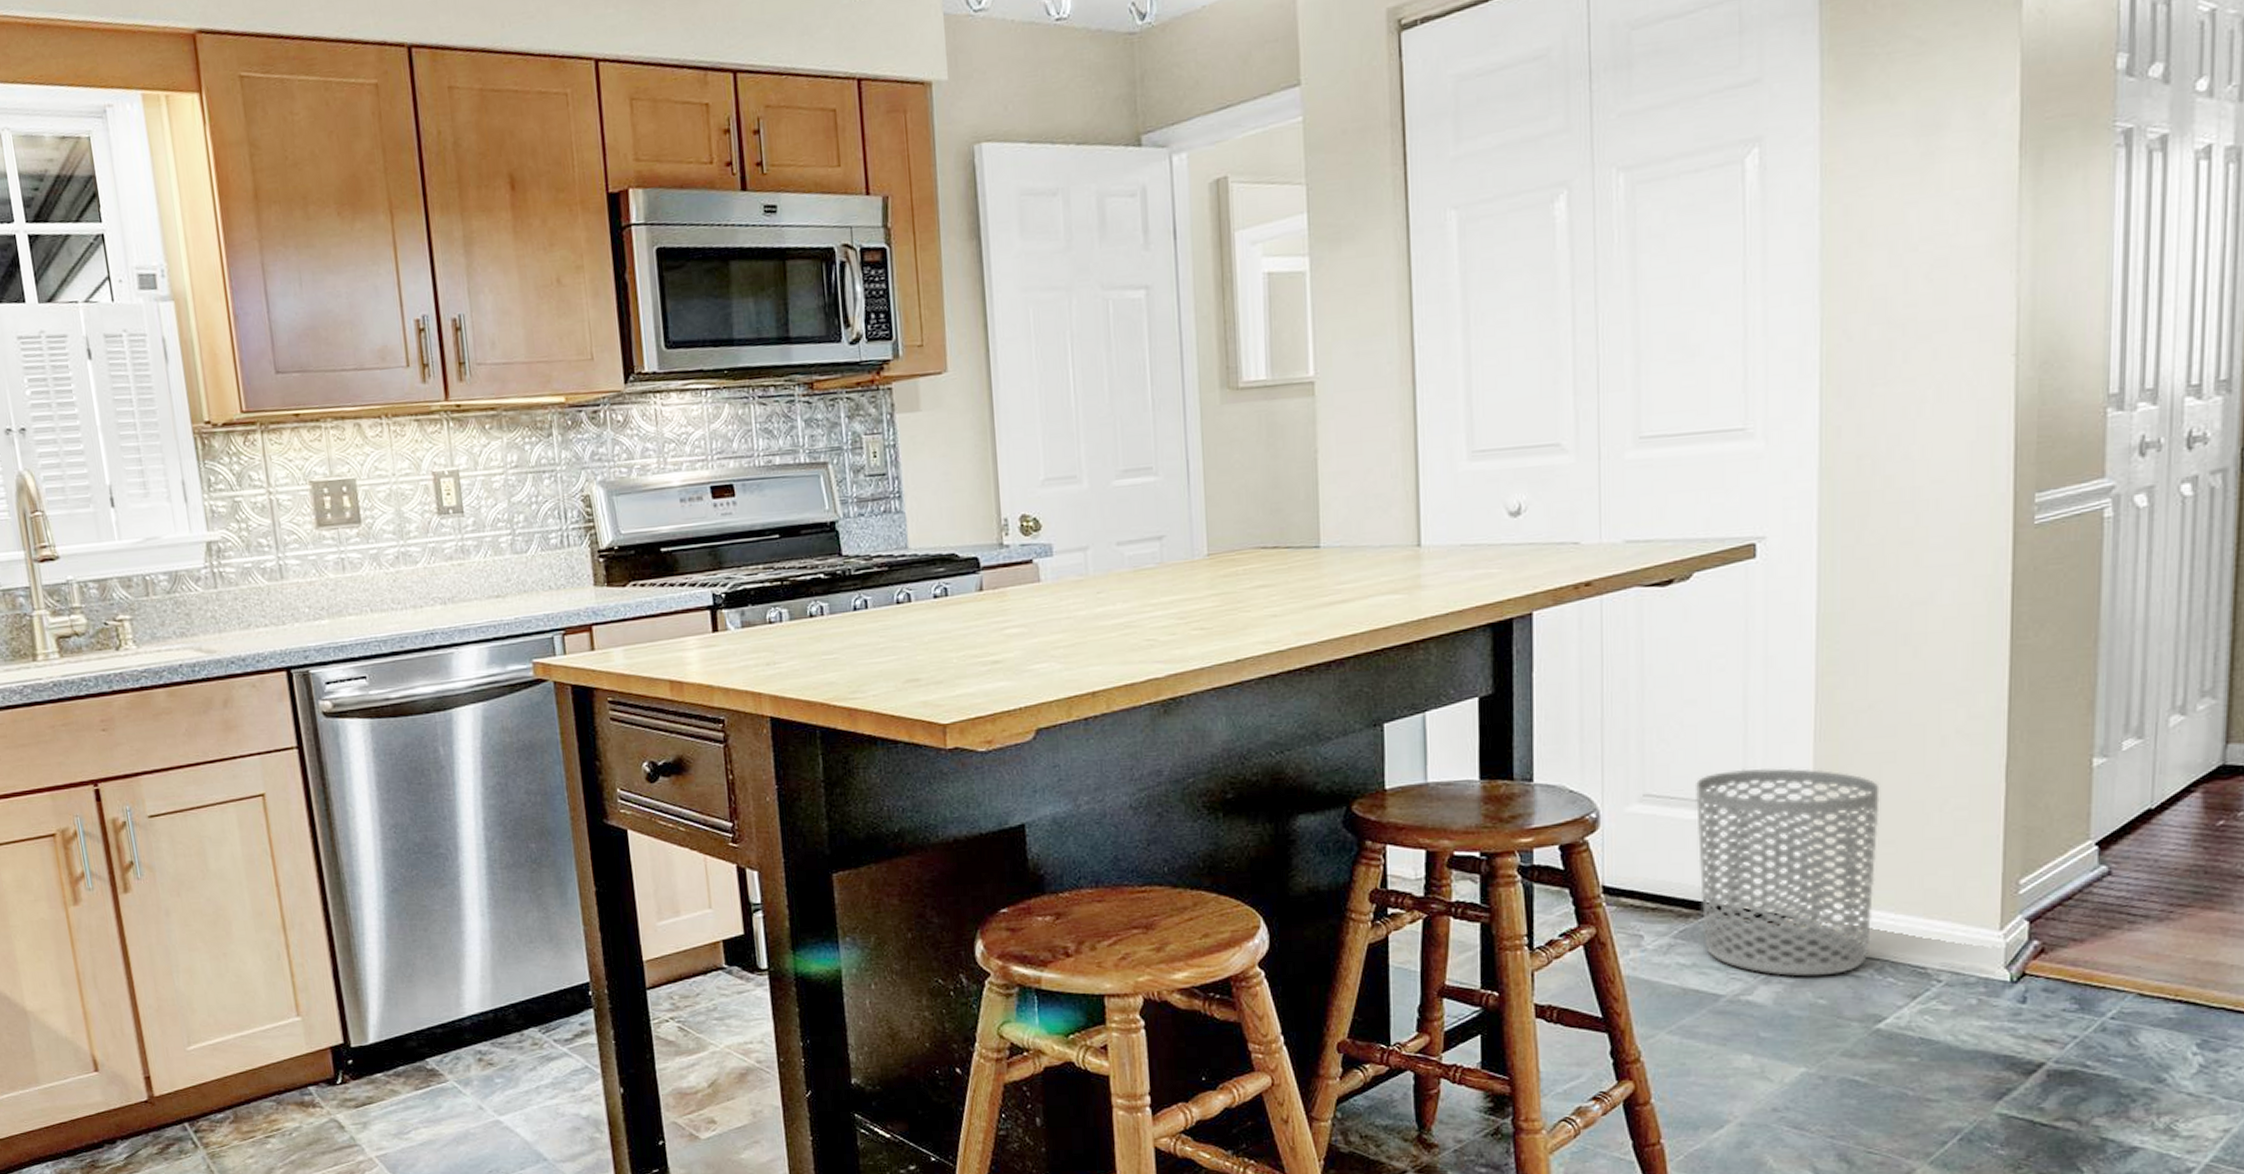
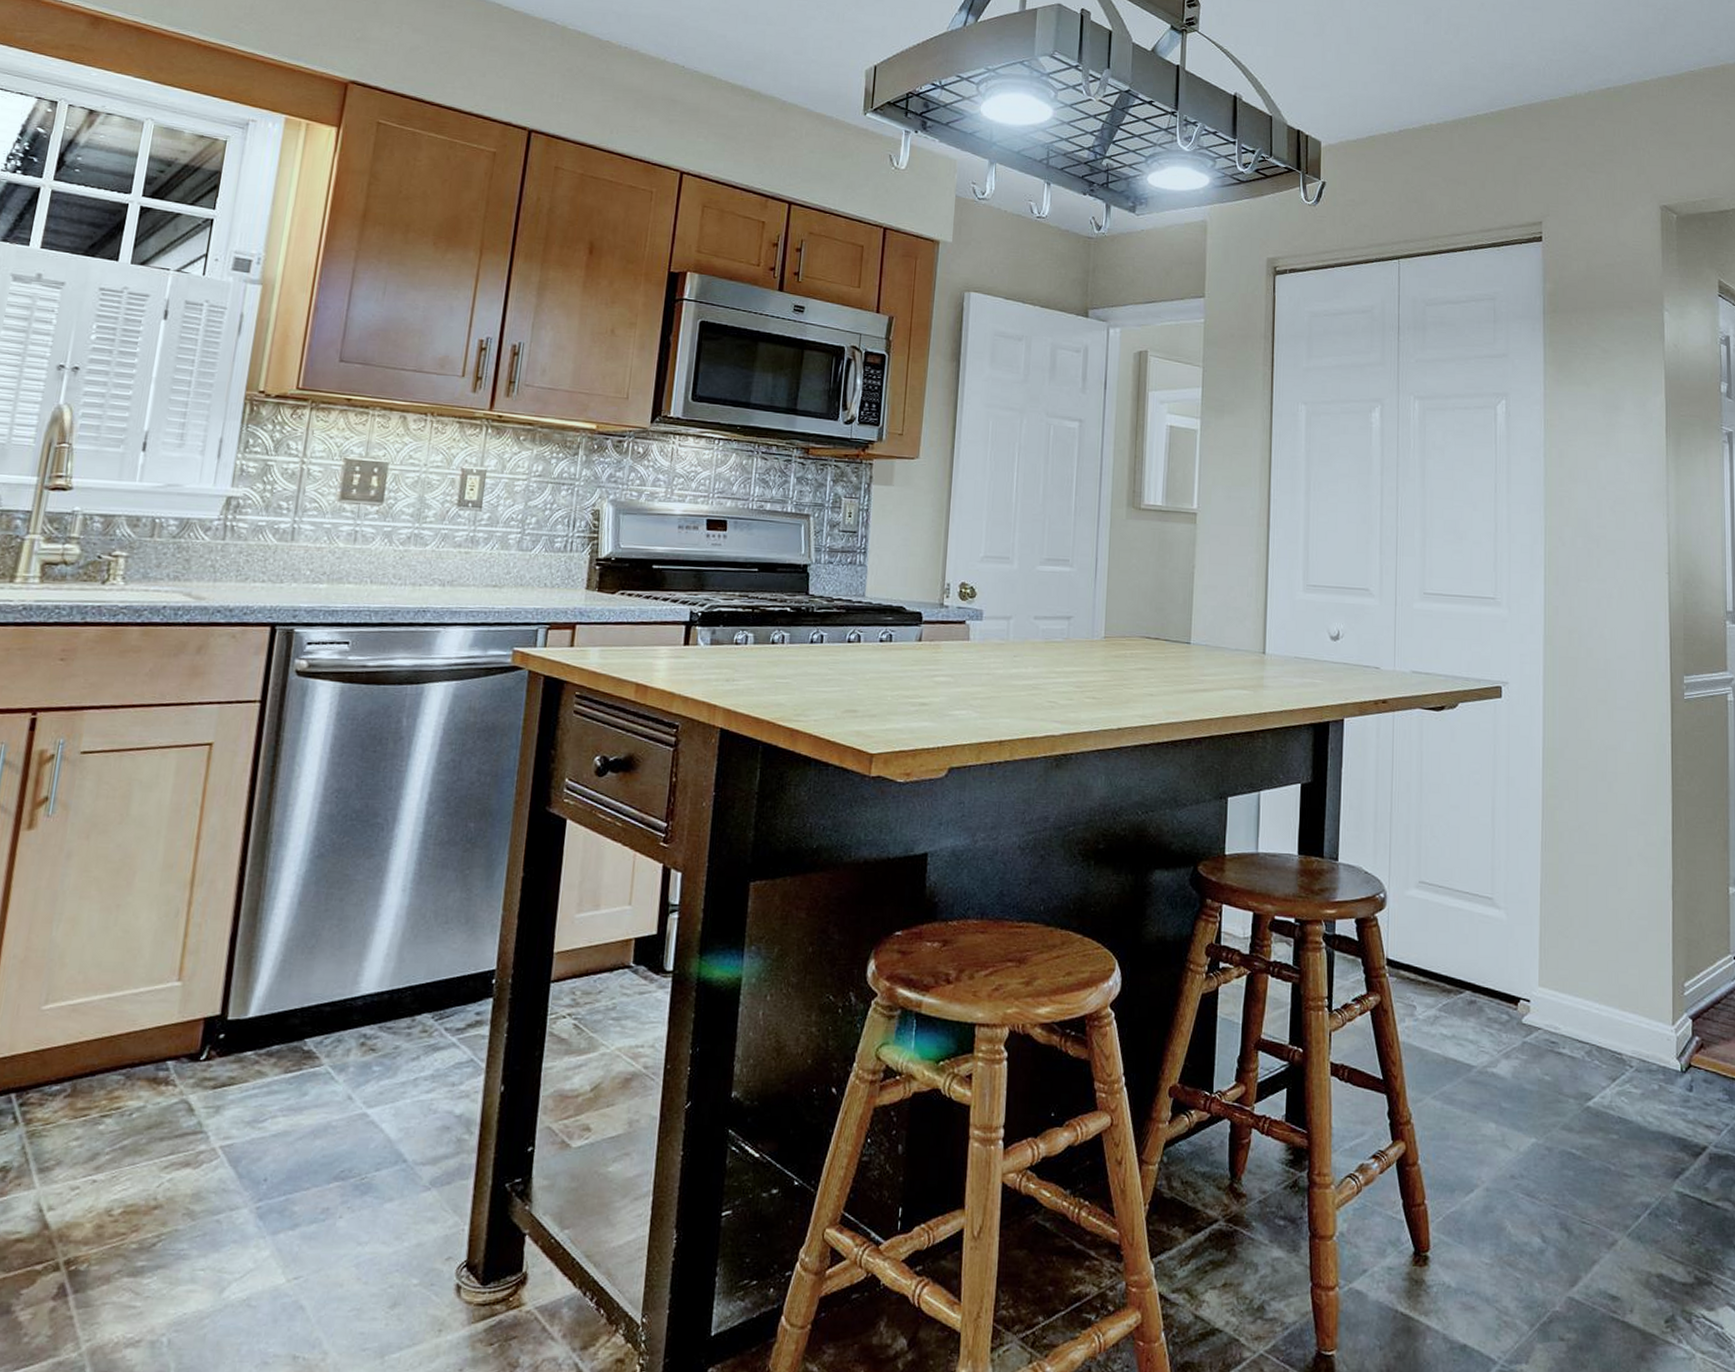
waste bin: present [1696,768,1880,977] -> none [1457,868,1587,1055]

